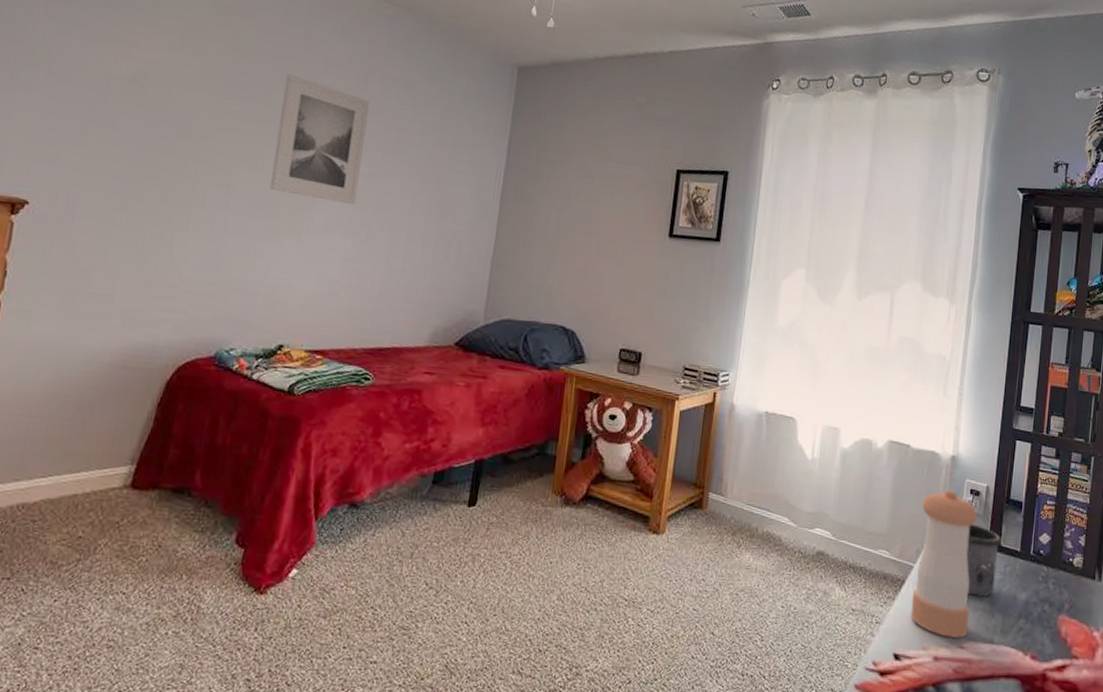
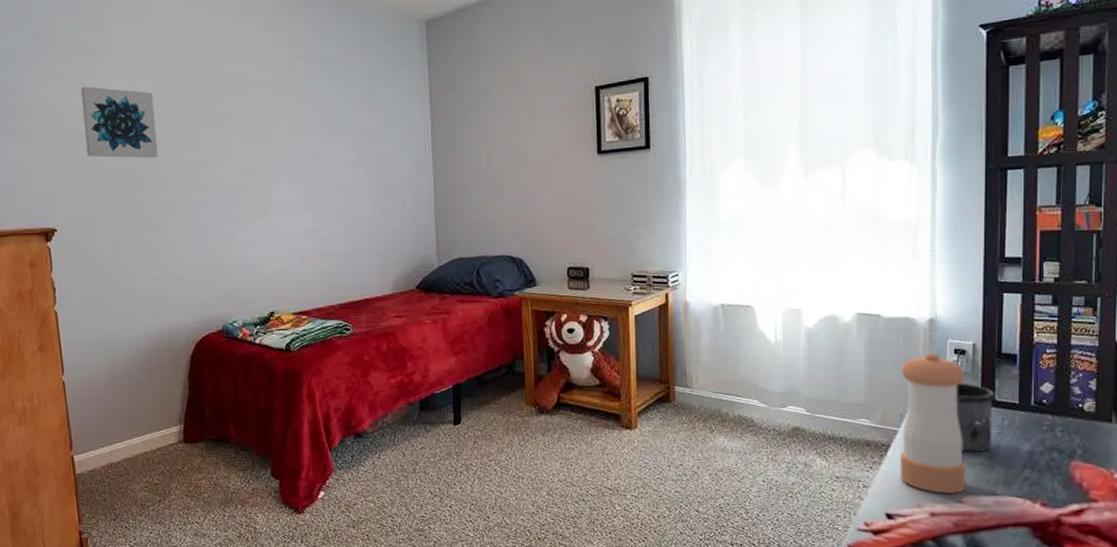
wall art: none [93,45,195,144] -> present [81,86,158,158]
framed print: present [269,74,371,205] -> none [226,76,308,182]

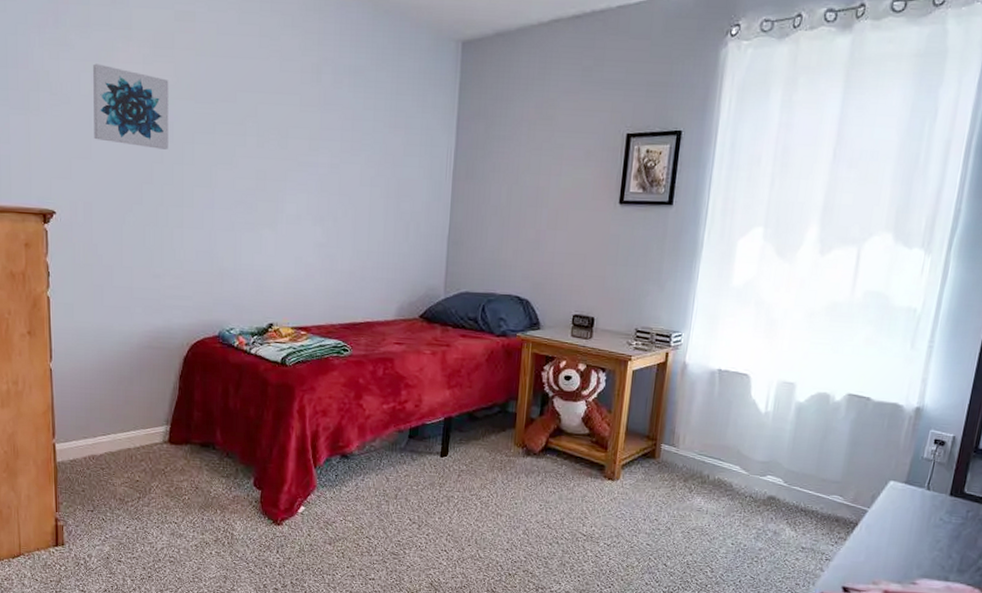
pepper shaker: present [900,353,967,494] -> none [862,440,941,575]
mug: present [956,383,996,452] -> none [923,472,966,539]

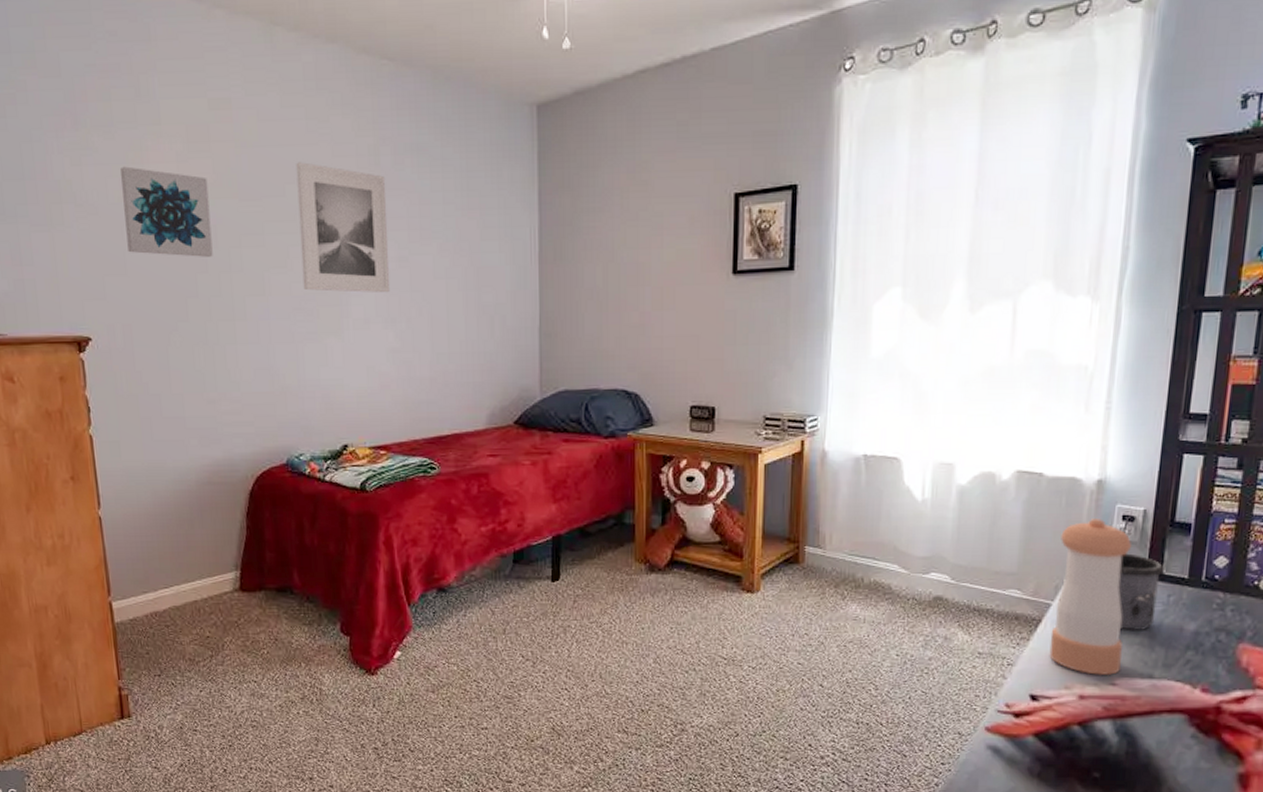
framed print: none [245,73,325,195] -> present [296,162,391,293]
pepper shaker: none [862,440,941,575] -> present [1049,519,1132,675]
mug: none [923,472,966,539] -> present [1118,553,1164,630]

